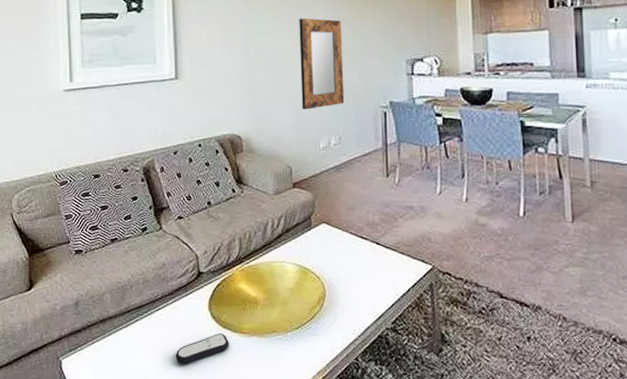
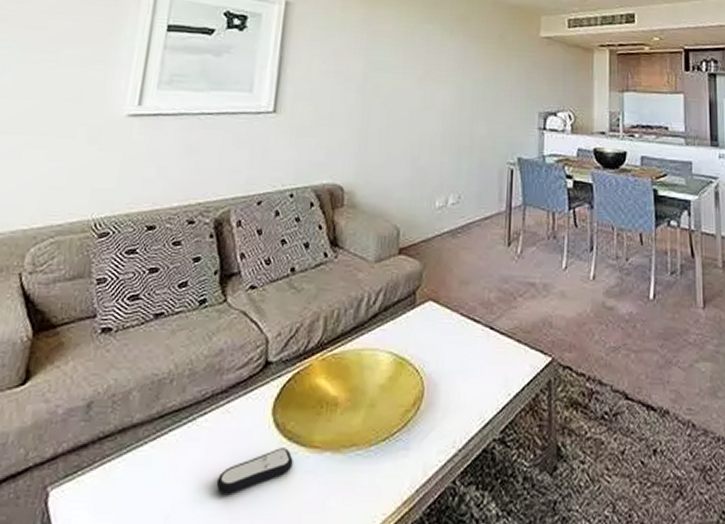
home mirror: present [299,18,345,110] -> none [419,56,473,161]

